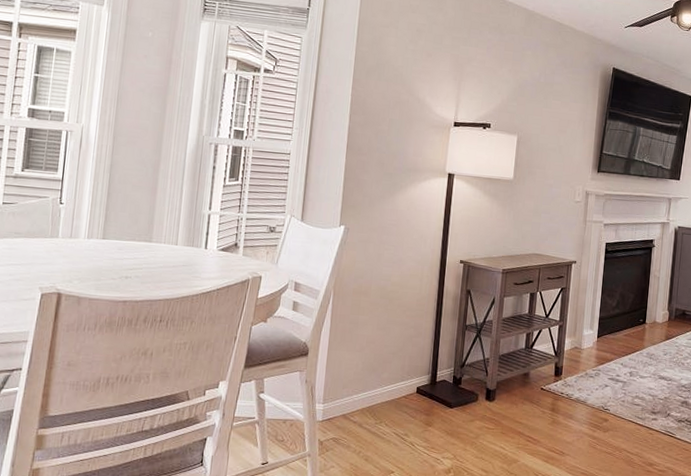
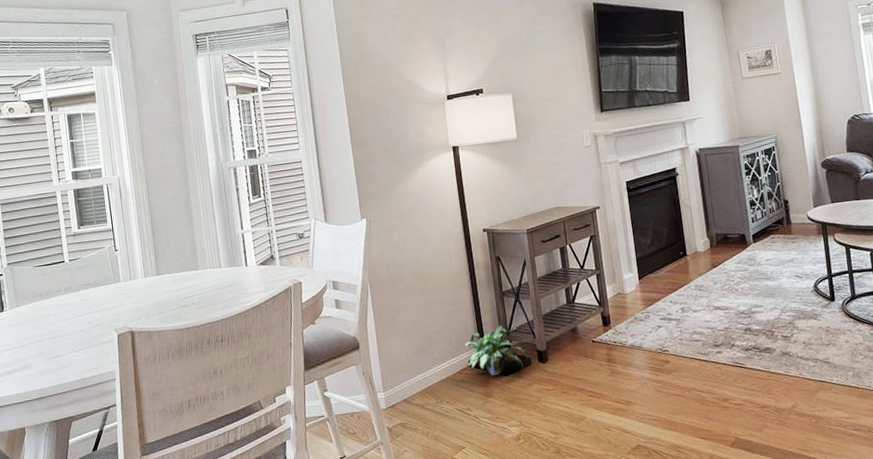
potted plant: none [416,358,478,406] -> present [464,325,529,376]

